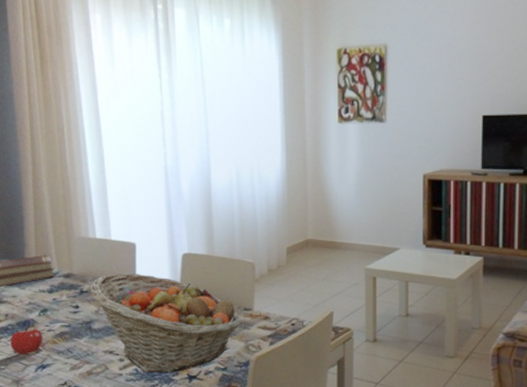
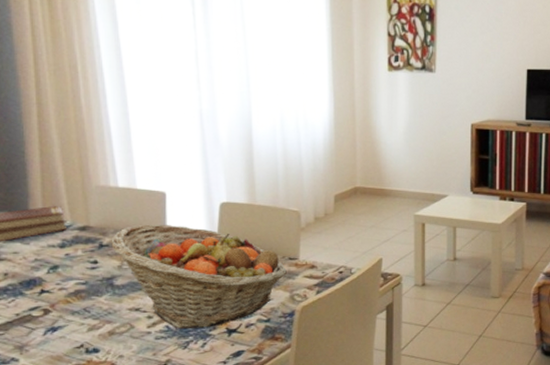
apple: present [9,325,43,356] -> none [10,284,53,318]

